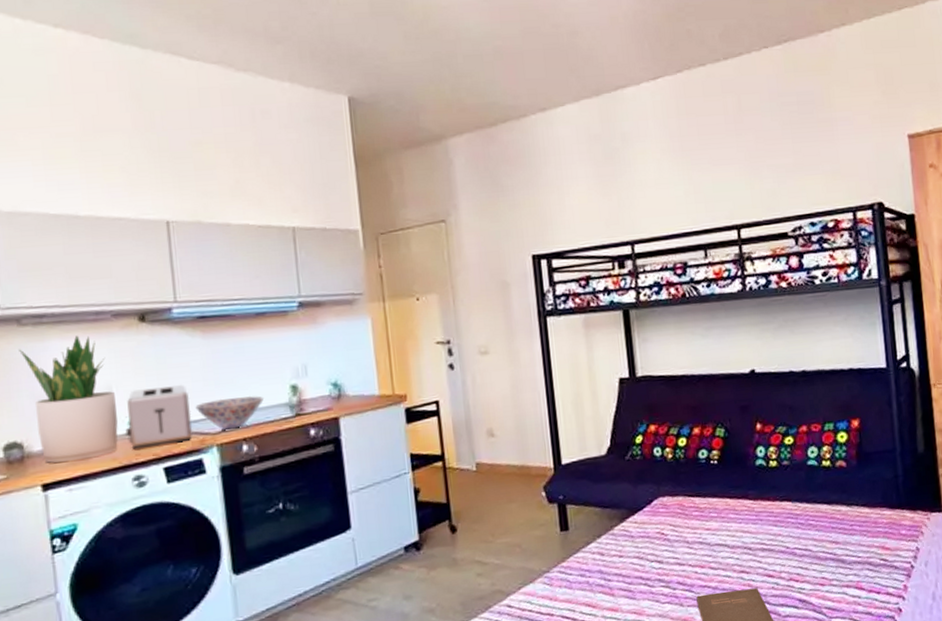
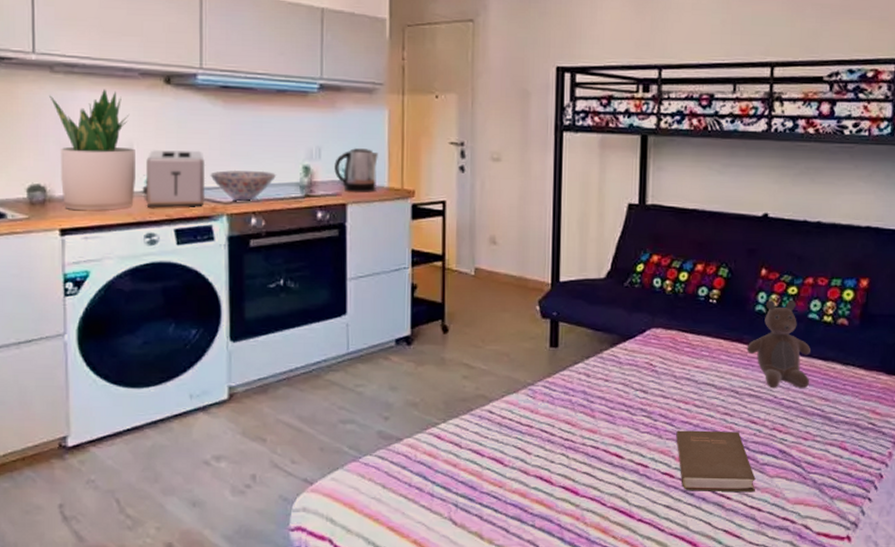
kettle: none [322,359,368,406] -> present [334,147,378,193]
stuffed animal: none [753,450,819,540] -> present [746,300,811,389]

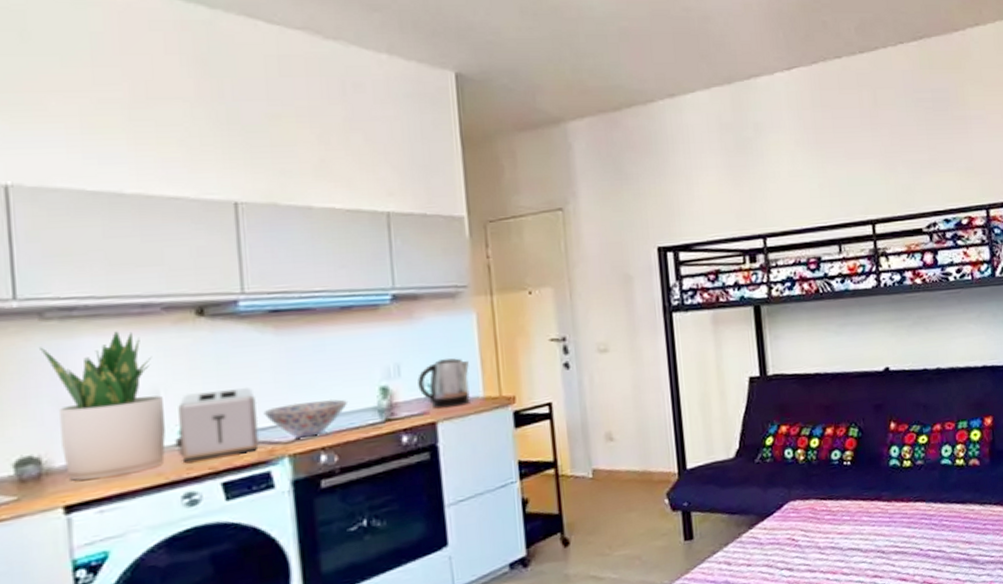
stuffed animal: present [746,300,811,389] -> none [886,449,952,542]

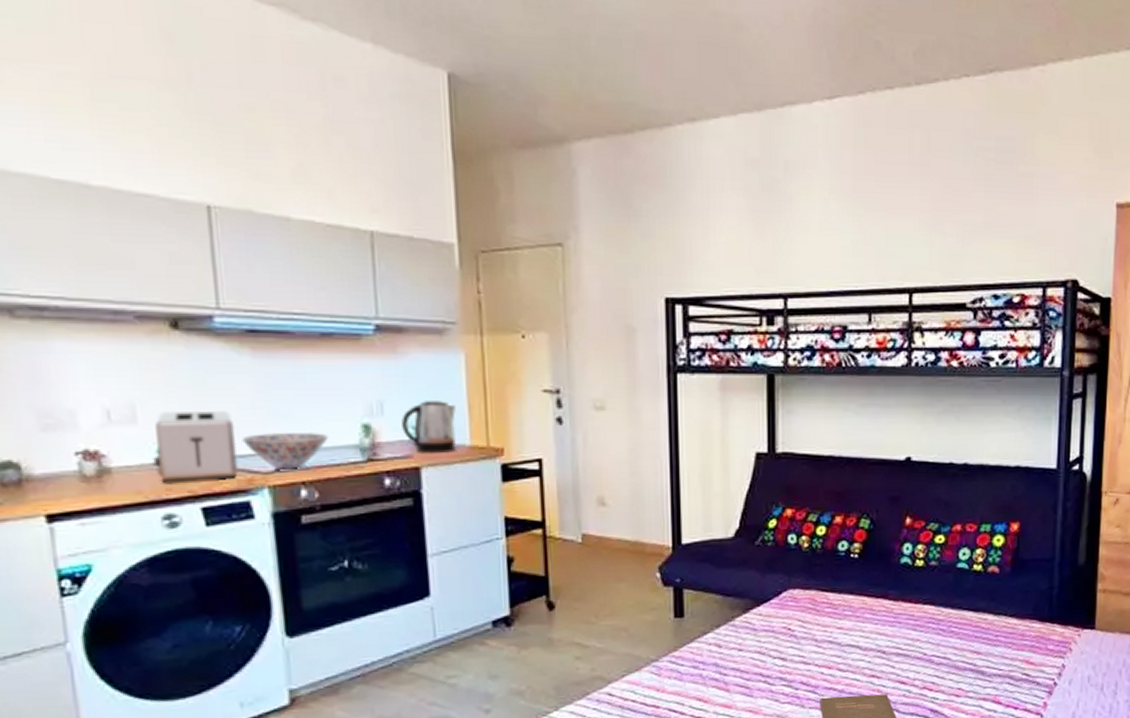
planter: present [40,331,166,481] -> none [12,337,144,491]

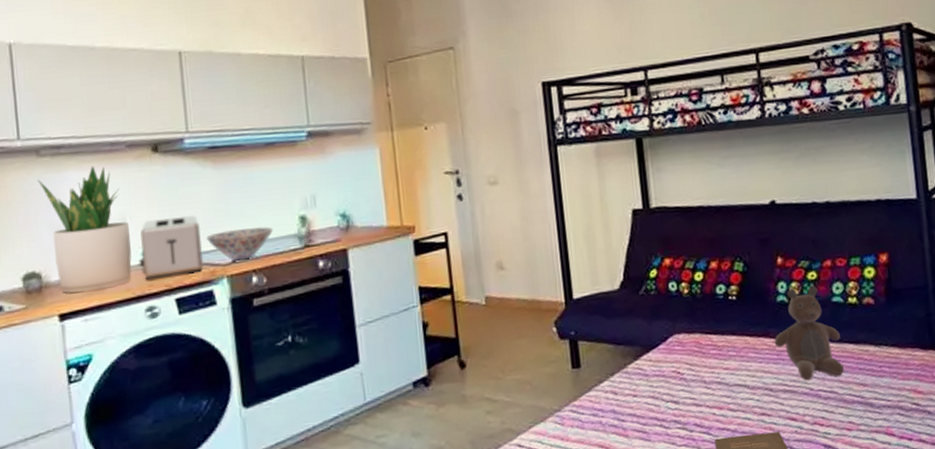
planter: none [12,337,144,491] -> present [38,166,132,294]
kettle: present [401,399,456,454] -> none [330,189,376,237]
stuffed animal: none [892,550,961,646] -> present [774,286,845,381]

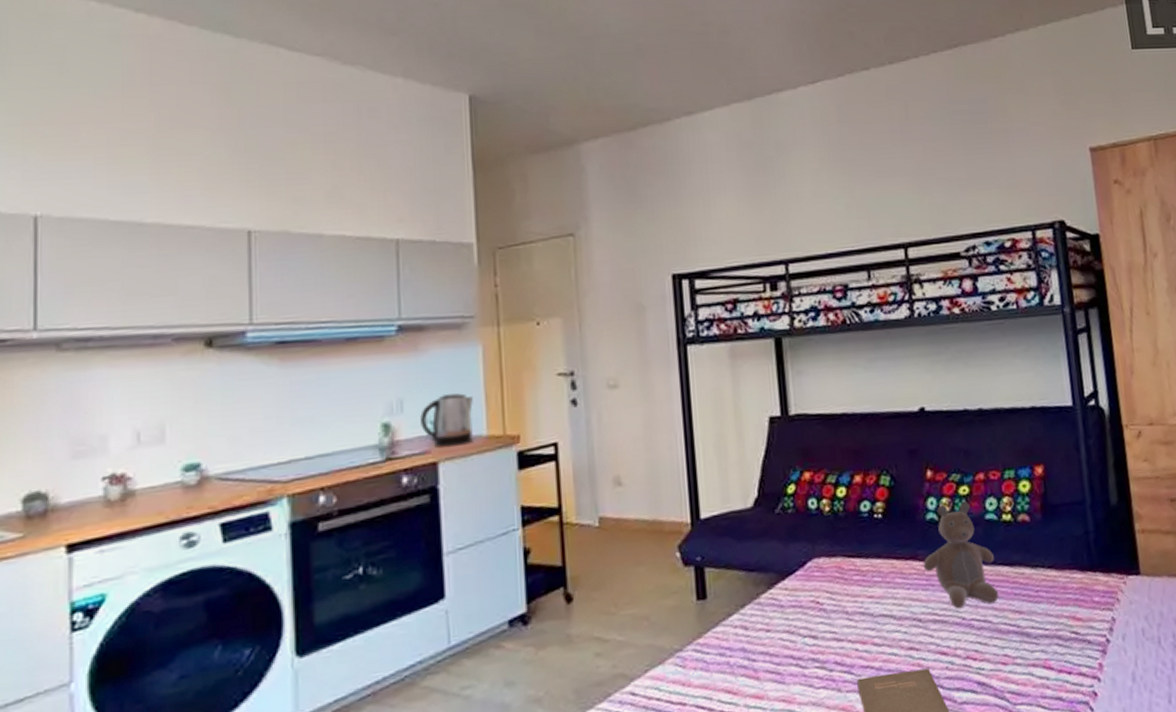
planter: present [38,166,132,294] -> none [55,363,168,519]
toaster: present [139,215,204,281] -> none [177,421,260,503]
bowl: present [206,226,274,261] -> none [265,435,350,477]
kettle: none [330,189,376,237] -> present [420,392,473,448]

